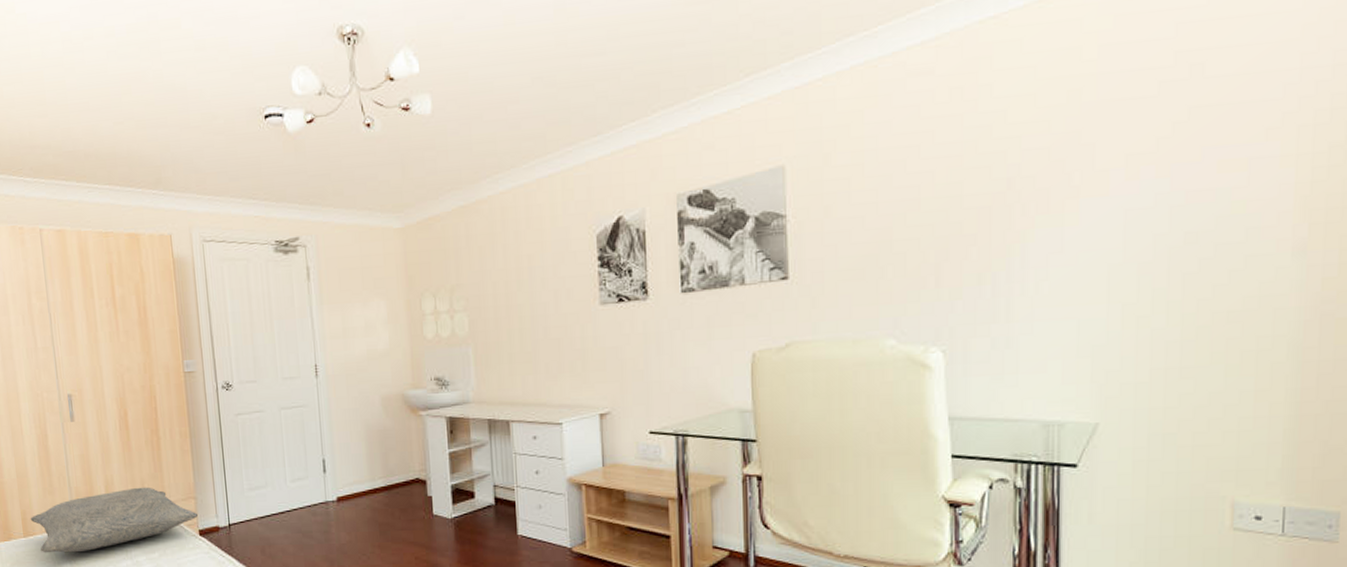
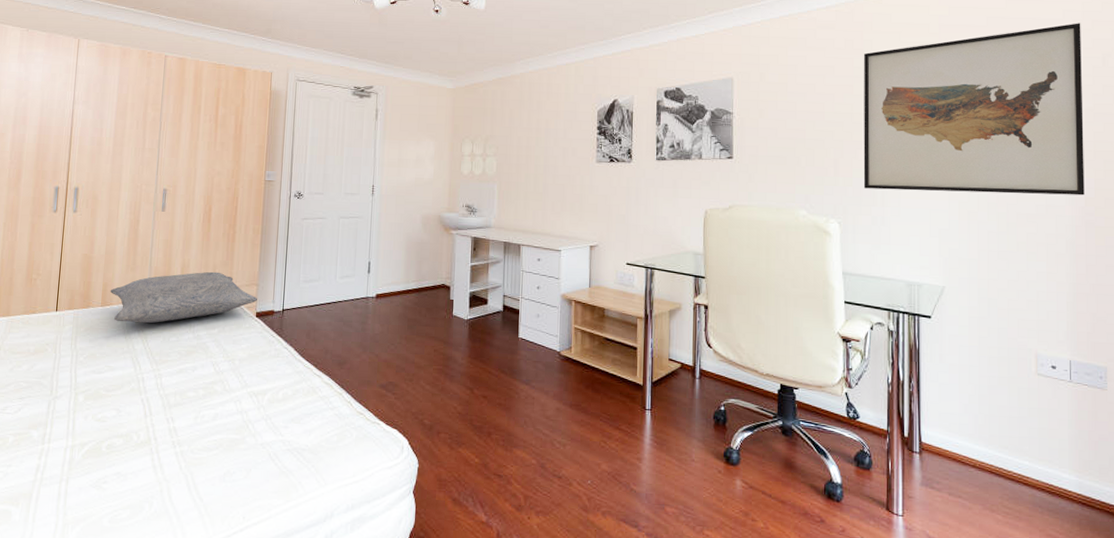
wall art: none [979,11,1333,300] -> present [863,23,1085,196]

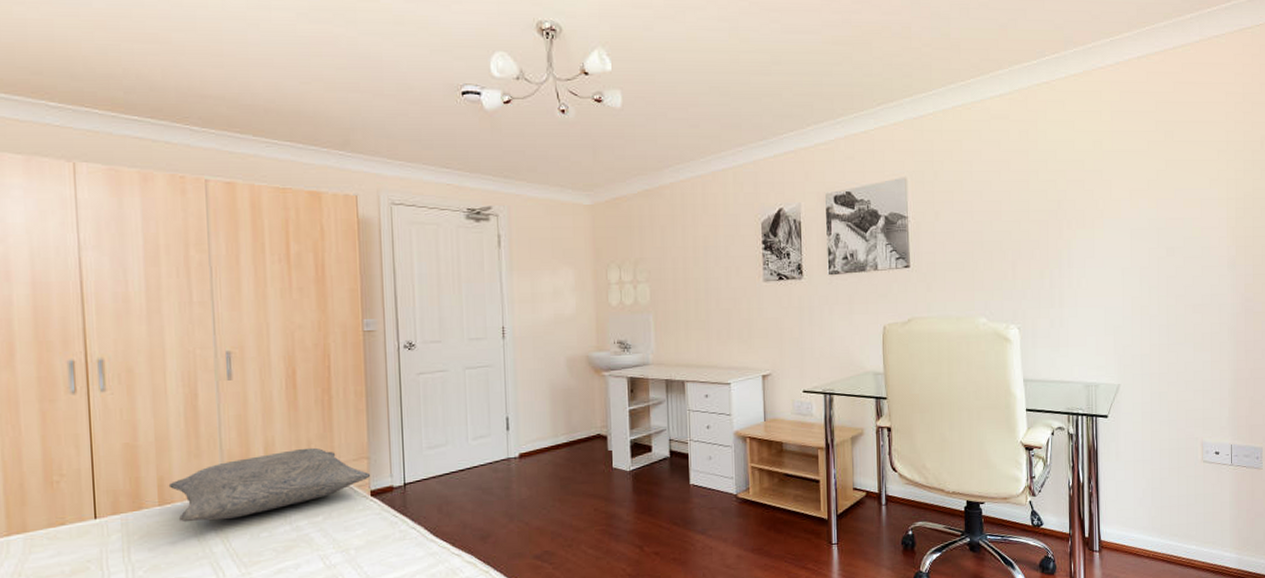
wall art: present [863,23,1085,196] -> none [1039,105,1244,290]

